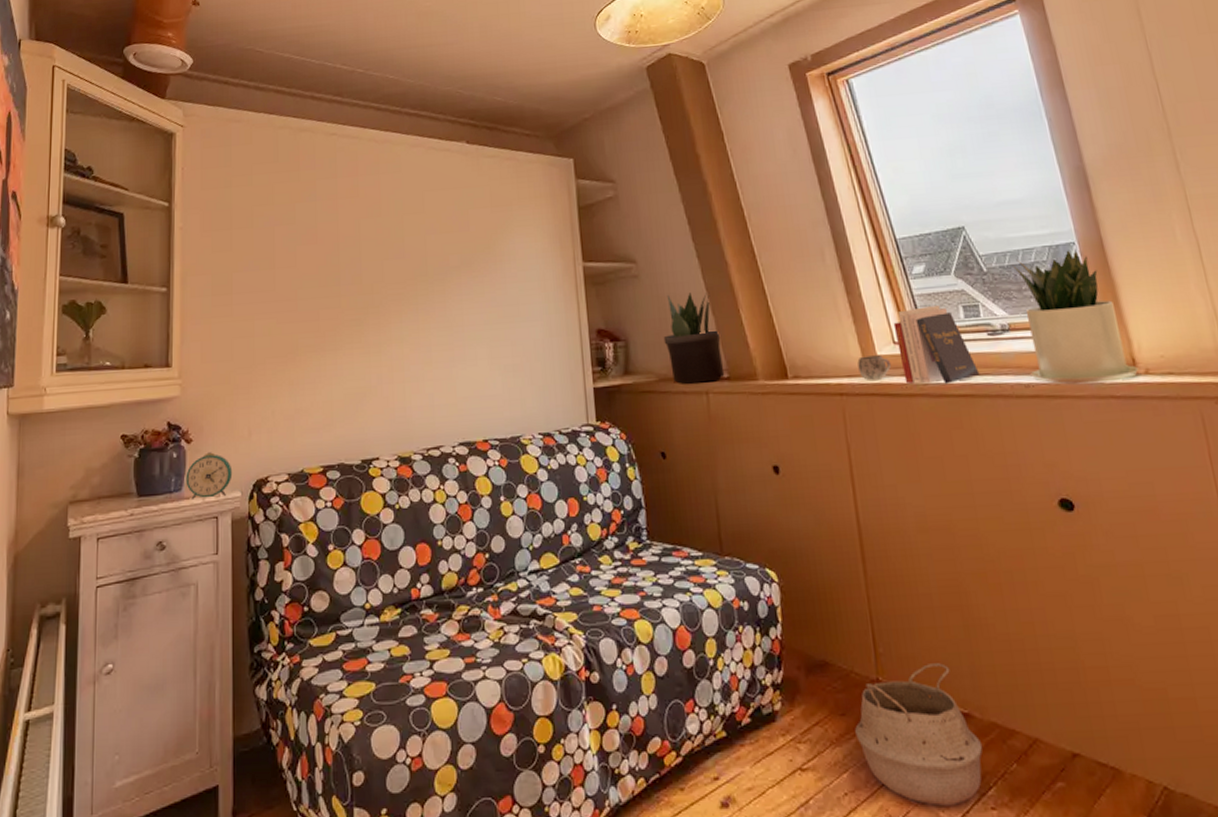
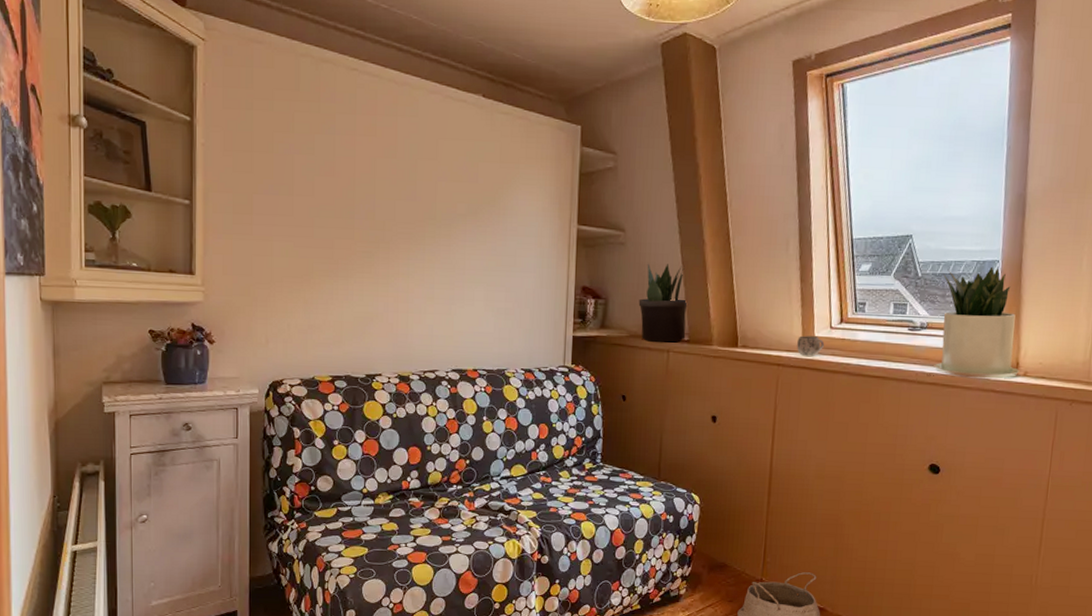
alarm clock: present [186,452,233,501] -> none [209,353,251,392]
books: present [893,306,980,385] -> none [832,300,894,366]

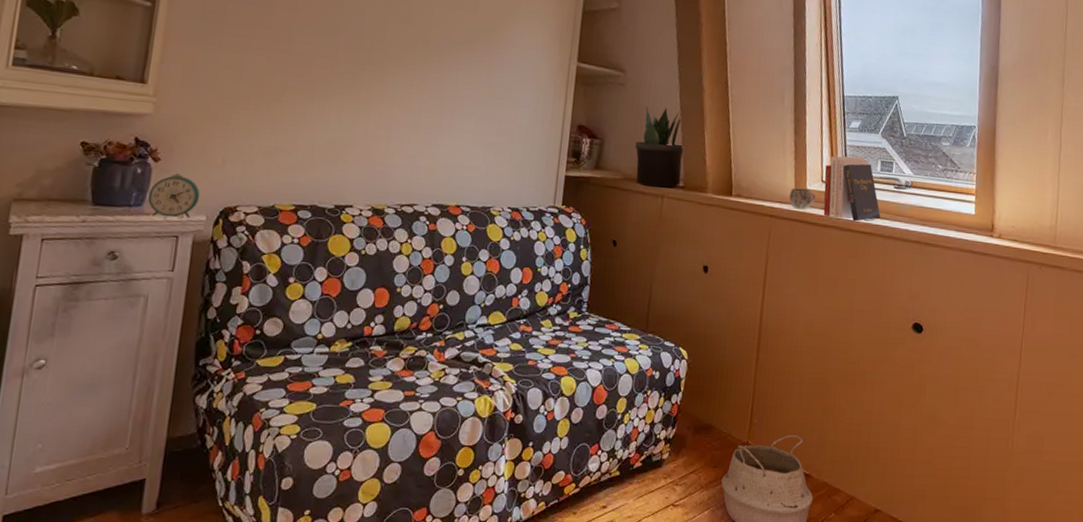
alarm clock: none [209,353,251,392] -> present [147,173,201,219]
books: none [832,300,894,366] -> present [823,156,881,222]
planter: present [934,266,1020,379] -> none [917,130,995,240]

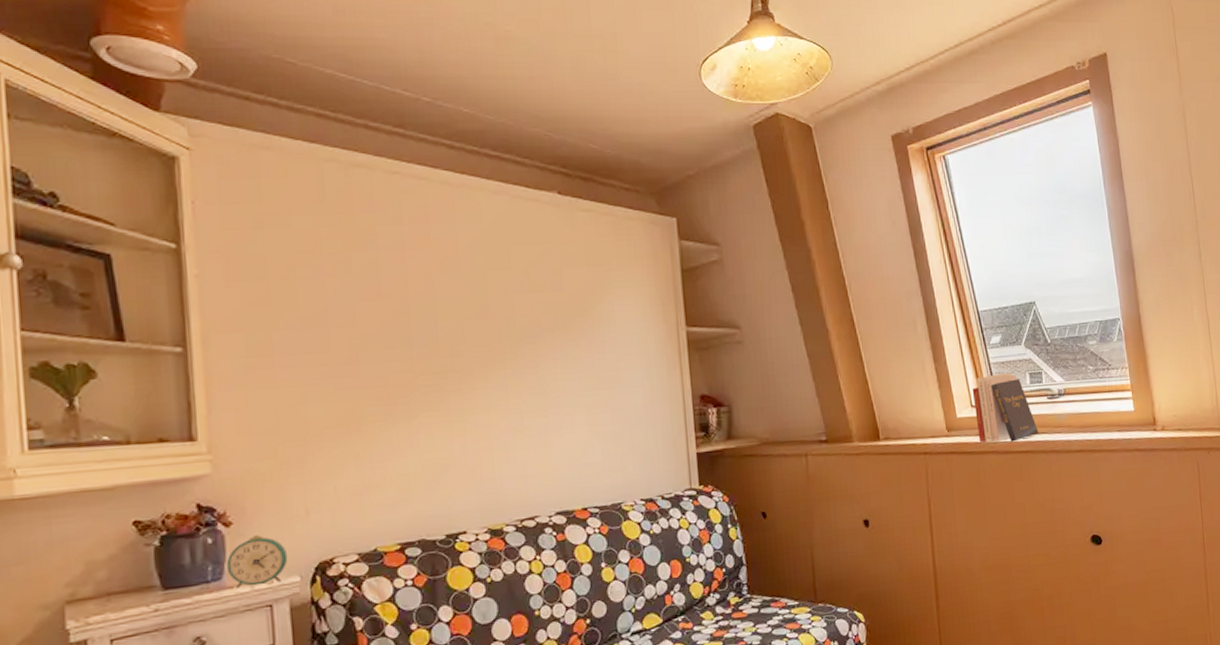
planter: present [635,106,685,189] -> none [766,359,823,449]
mug: present [789,188,816,210] -> none [940,417,969,441]

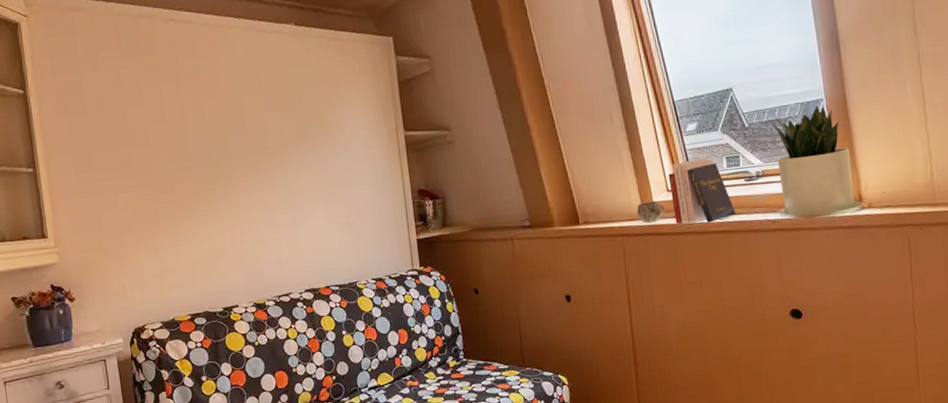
alarm clock: present [226,535,288,590] -> none [73,308,114,348]
mug: none [940,417,969,441] -> present [637,201,665,224]
planter: none [1071,325,1158,441] -> present [770,105,864,219]

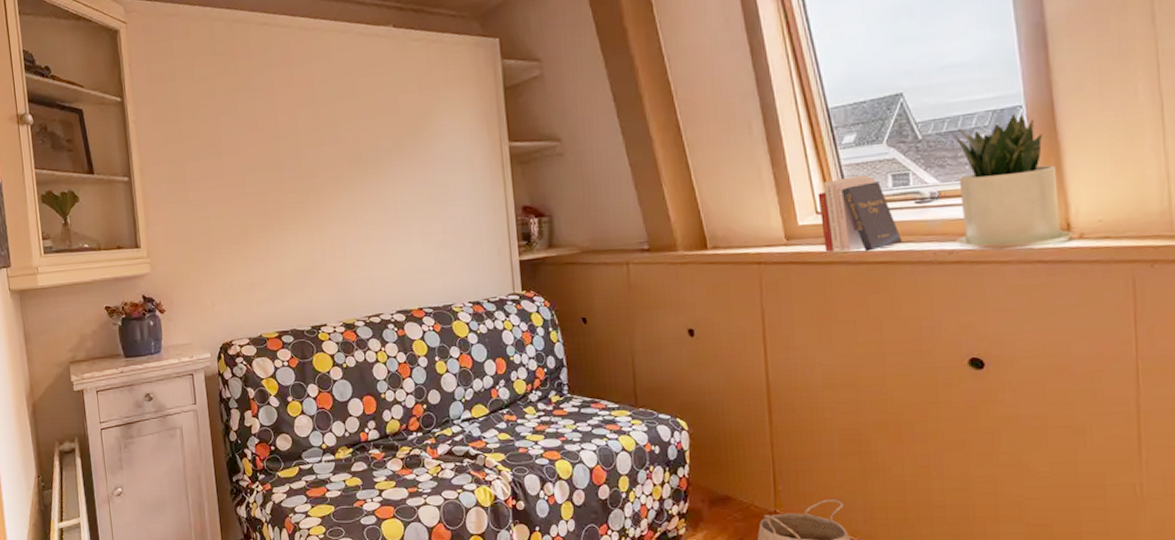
mug: present [637,201,665,224] -> none [778,225,813,251]

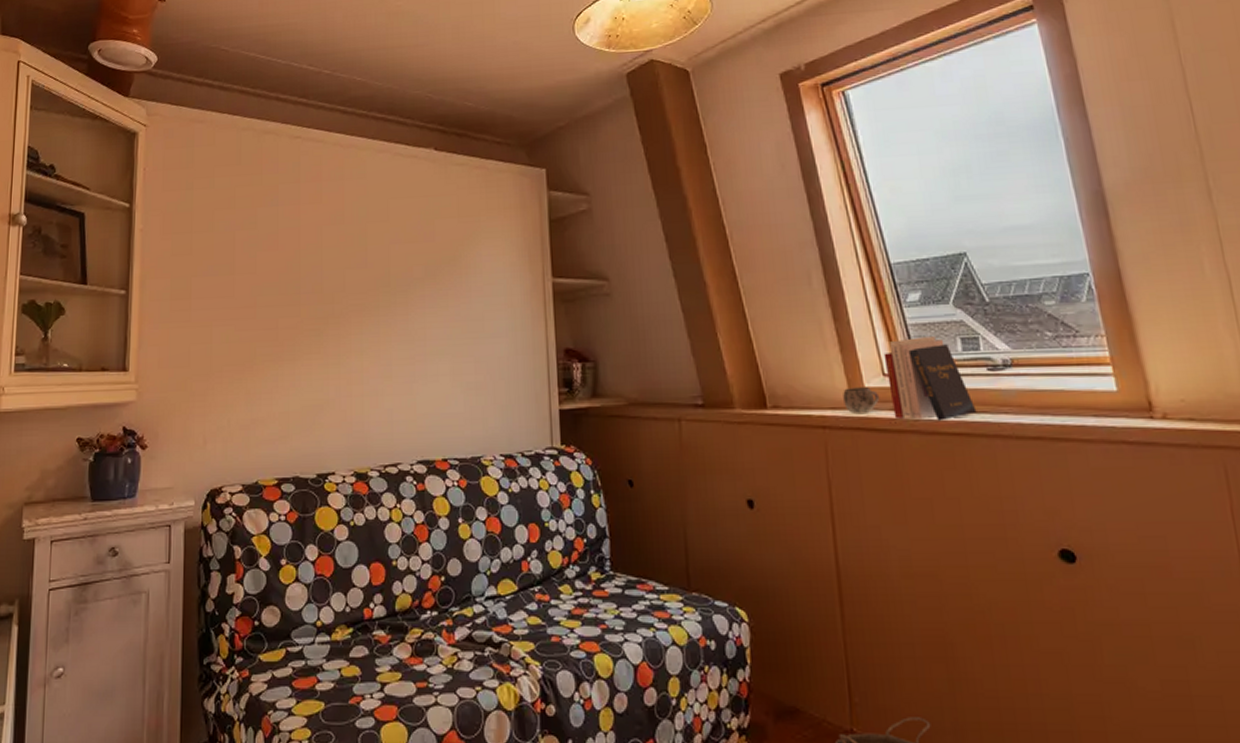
mug: none [778,225,813,251] -> present [843,387,880,415]
planter: present [950,114,1073,250] -> none [1018,281,1156,427]

